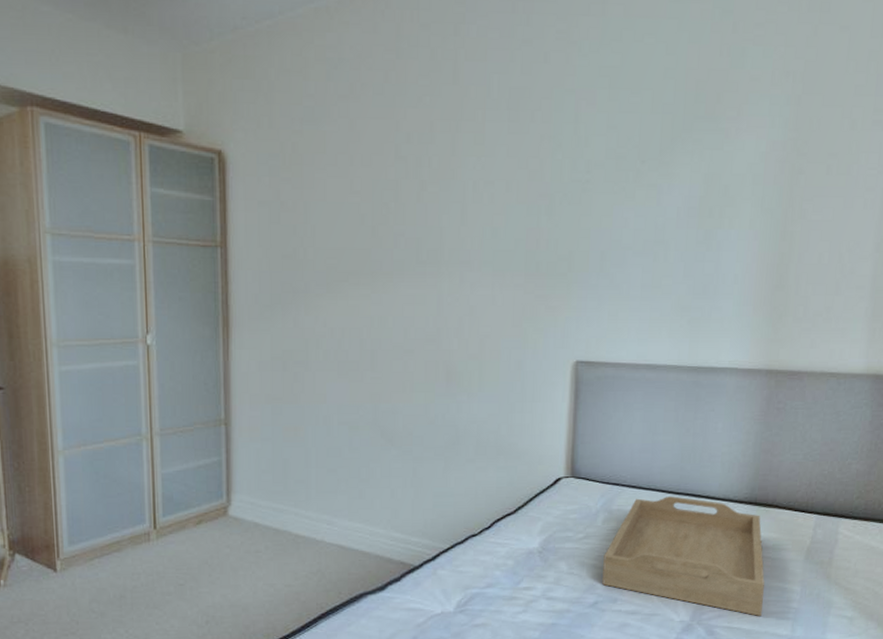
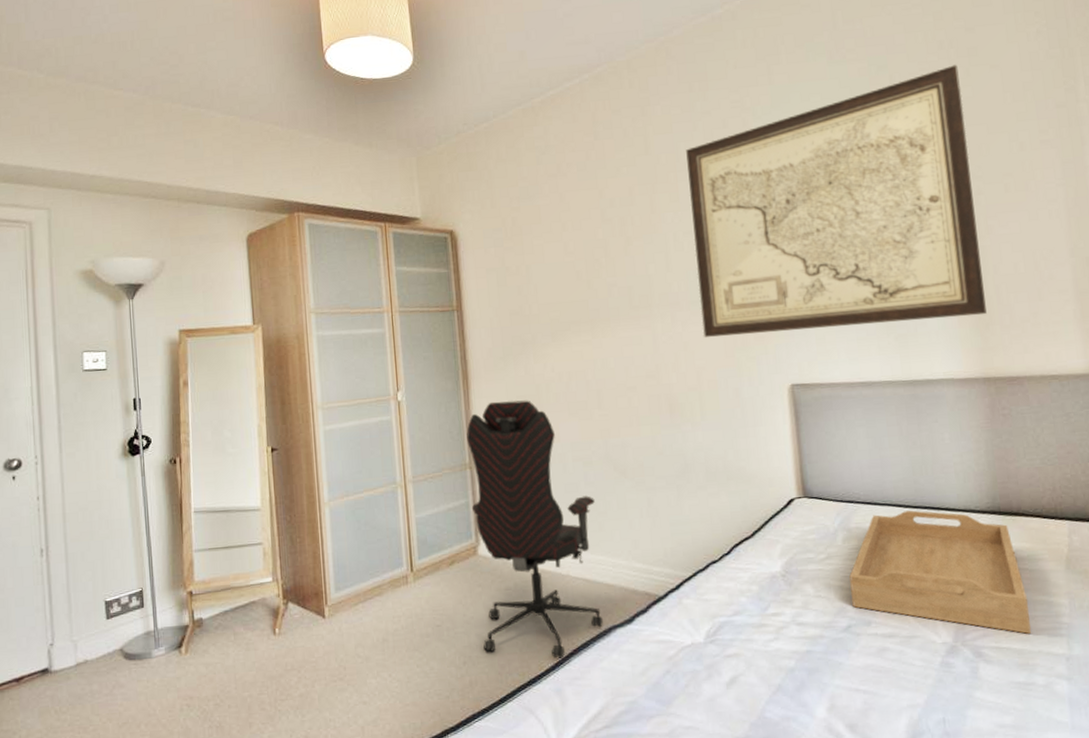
office chair: none [224,354,358,621] -> present [466,400,603,658]
wall art: none [491,19,807,305] -> present [686,64,987,337]

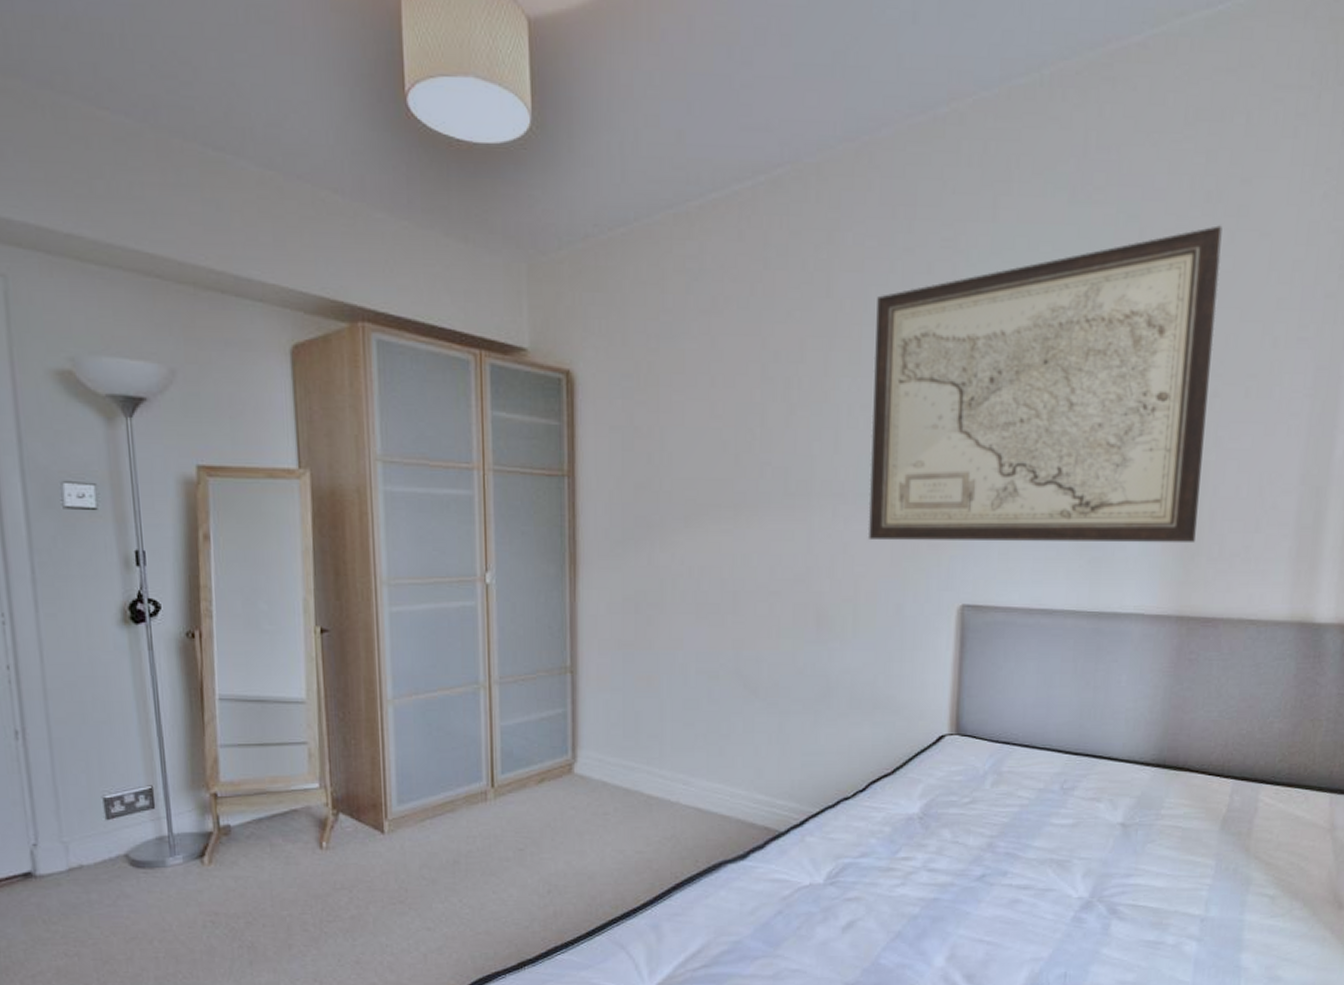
office chair: present [466,400,603,658] -> none [569,594,717,892]
serving tray: present [849,510,1031,634] -> none [990,757,1174,893]

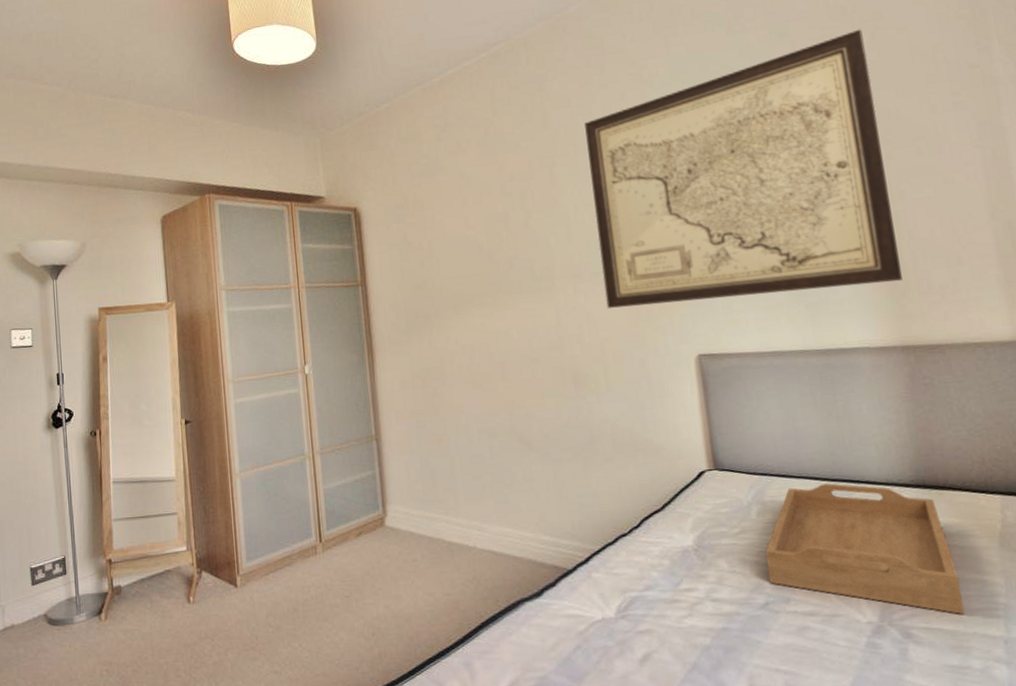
serving tray: none [990,757,1174,893] -> present [765,483,964,614]

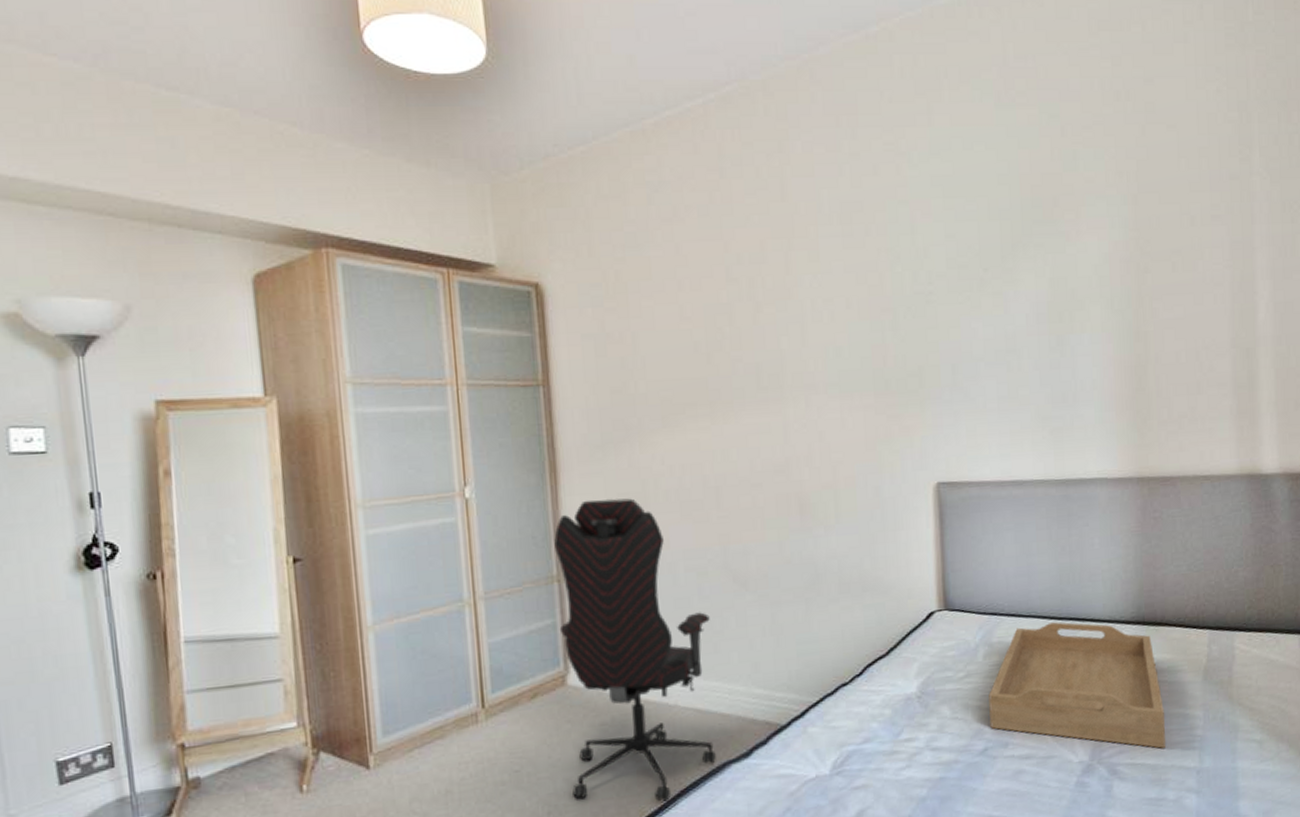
office chair: none [372,372,511,631] -> present [554,498,716,801]
wall art: present [584,29,902,308] -> none [829,120,1145,426]

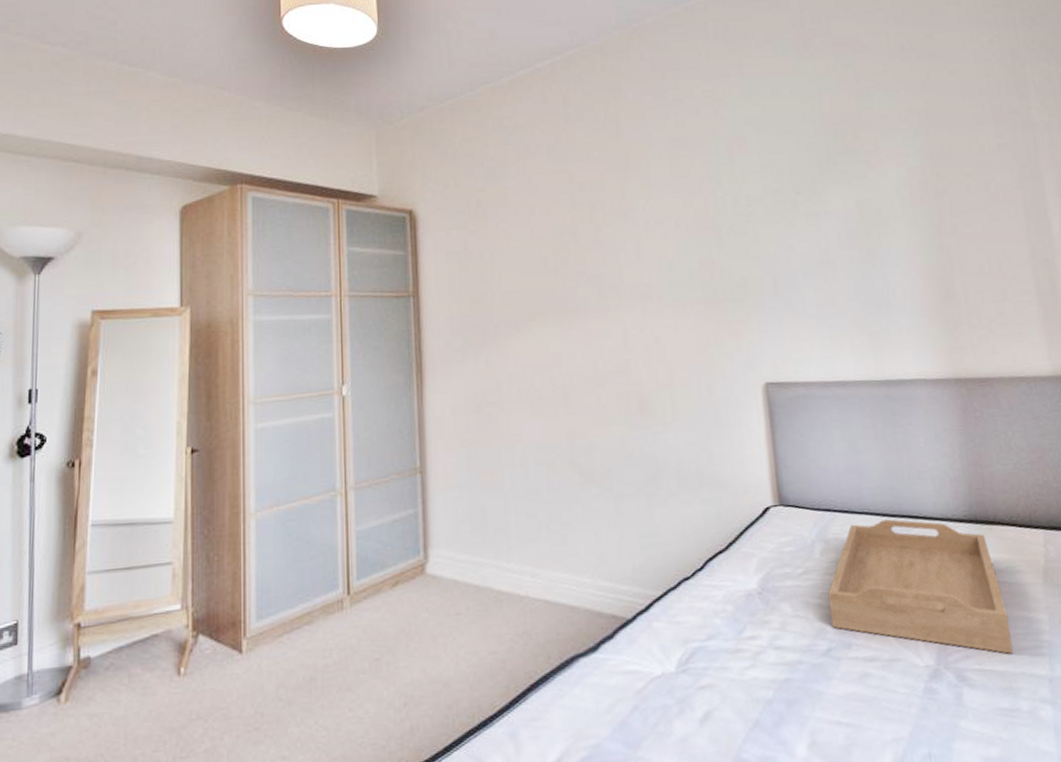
office chair: present [554,498,716,801] -> none [418,396,565,696]

